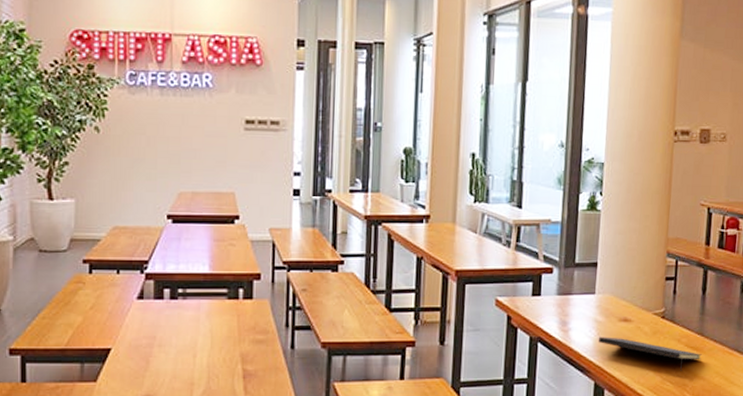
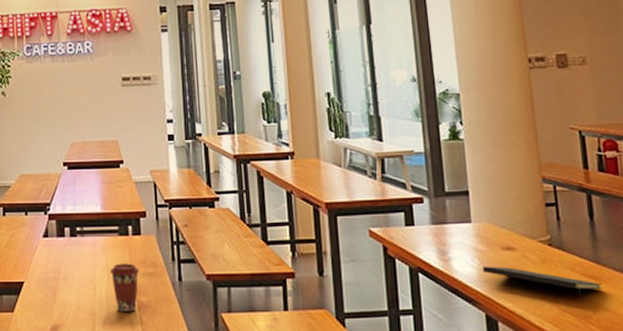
coffee cup: none [214,329,247,383] -> present [110,263,139,313]

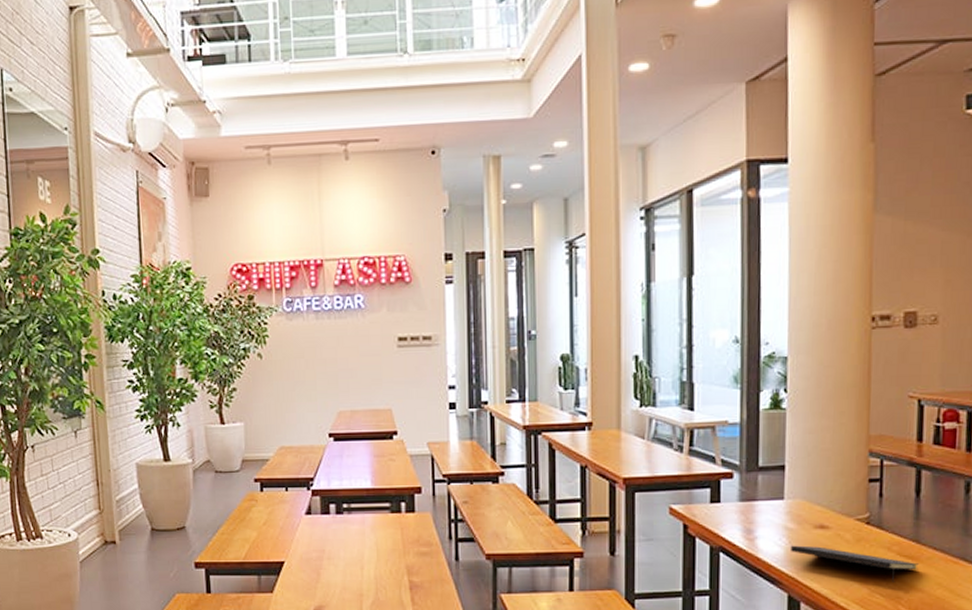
coffee cup: present [110,263,139,313] -> none [379,542,412,594]

